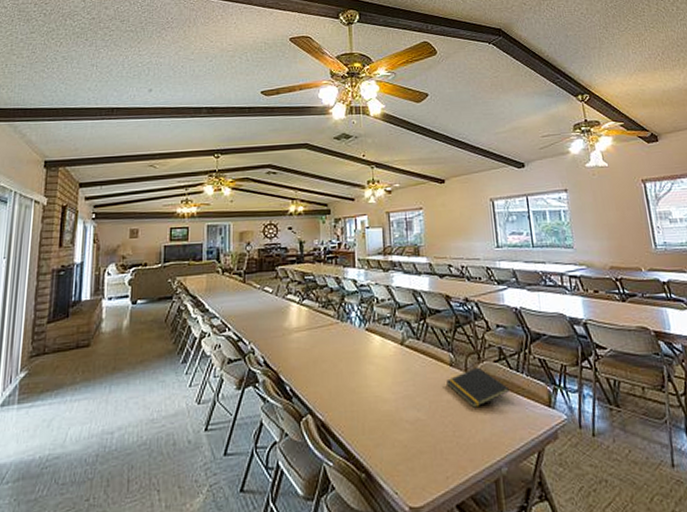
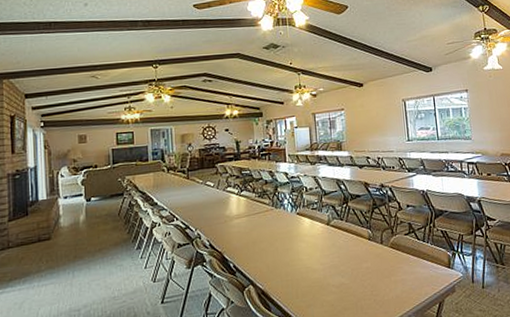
notepad: present [446,367,510,408] -> none [366,239,418,272]

